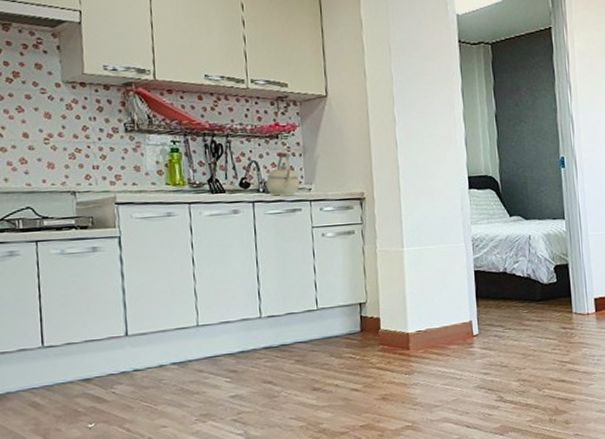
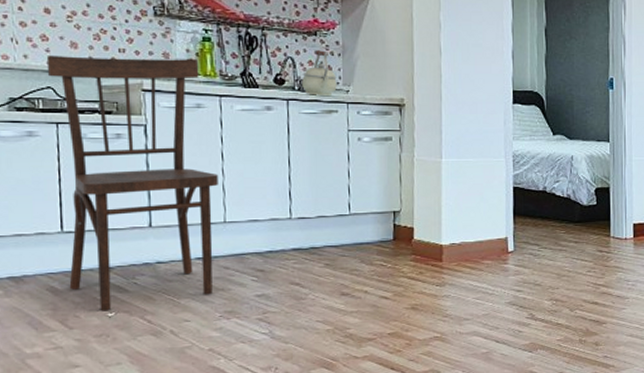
dining chair: none [25,170,190,423] -> present [46,55,218,311]

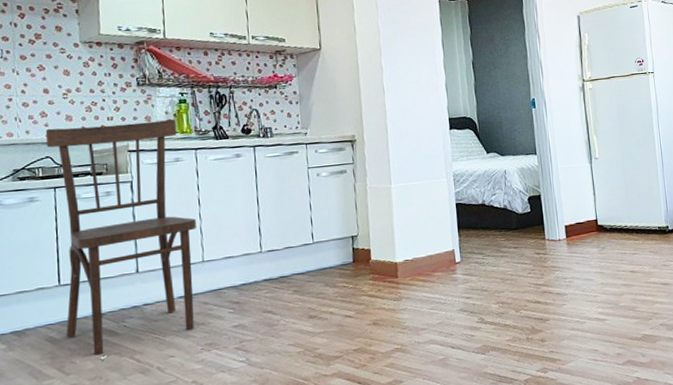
kettle: present [301,50,337,97] -> none [265,100,297,141]

